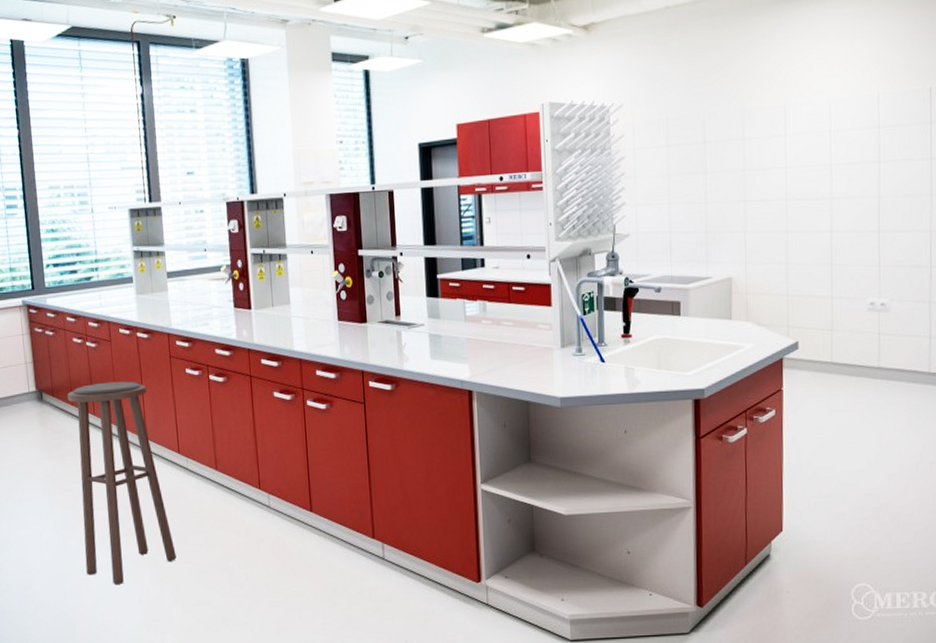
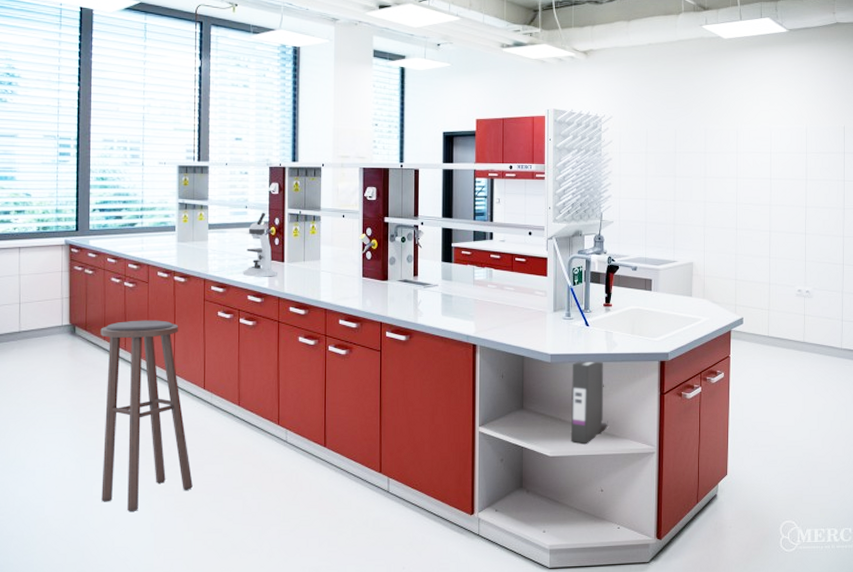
microscope: none [208,254,246,329] -> present [243,212,279,278]
binder: none [586,403,633,500] -> present [570,360,608,444]

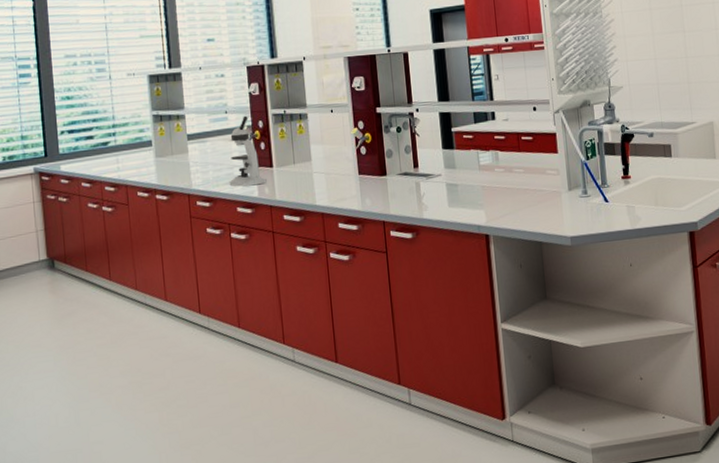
stool: present [100,320,193,511] -> none [81,243,198,455]
binder: present [570,360,608,444] -> none [594,238,641,330]

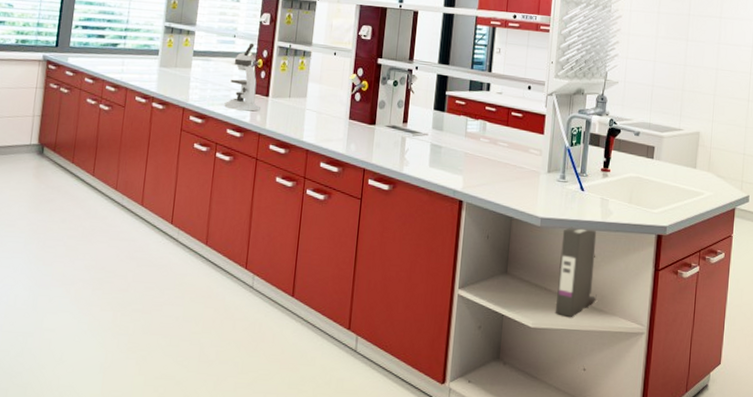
binder: none [594,238,641,330] -> present [555,226,597,317]

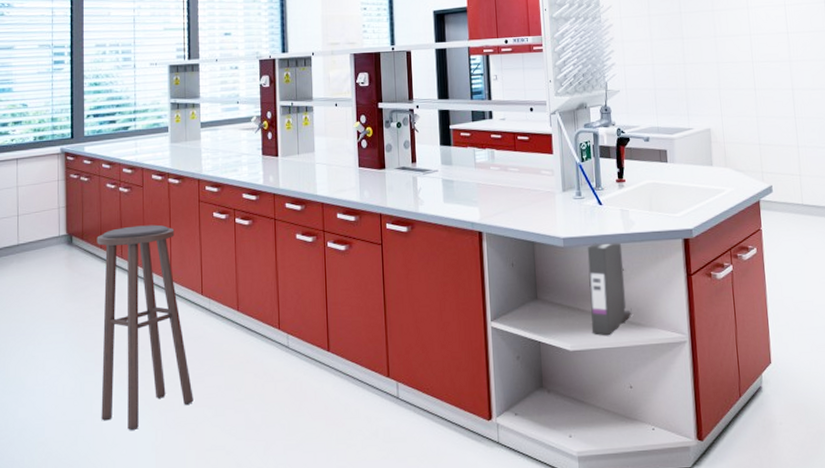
stool: none [51,145,152,349] -> present [97,224,193,430]
microscope: present [224,43,261,112] -> none [237,106,273,175]

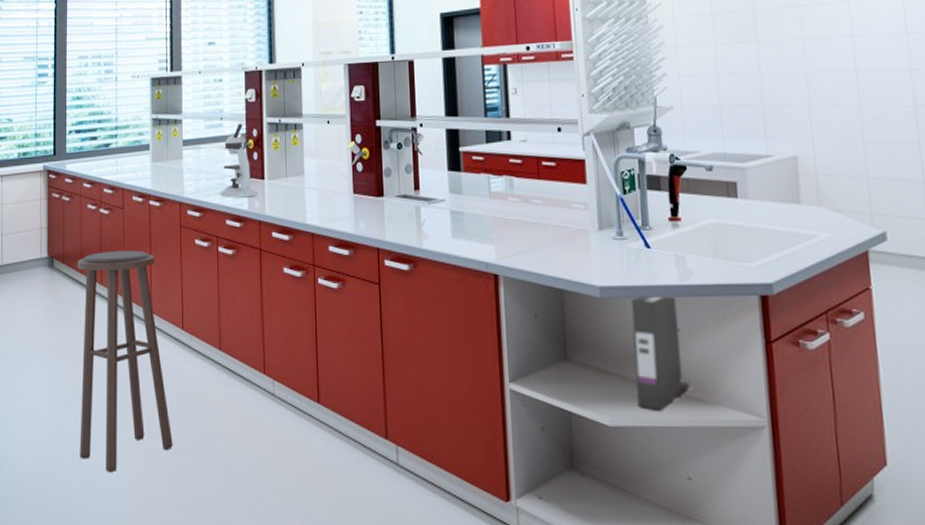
microscope: none [237,106,273,175] -> present [220,123,259,199]

